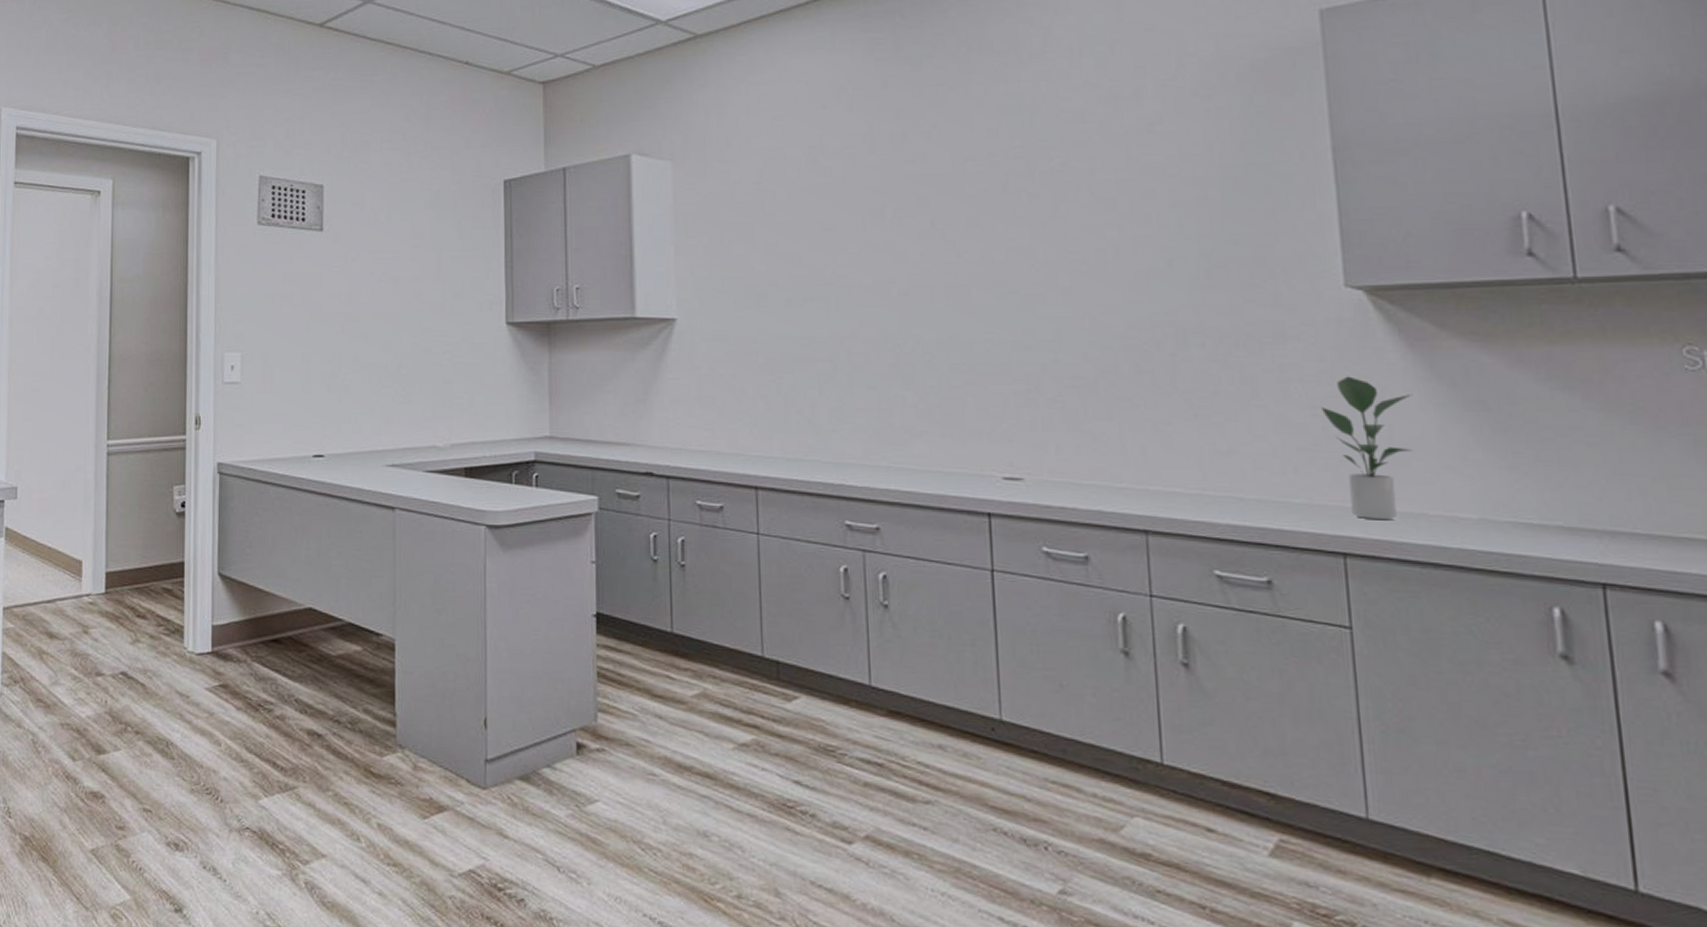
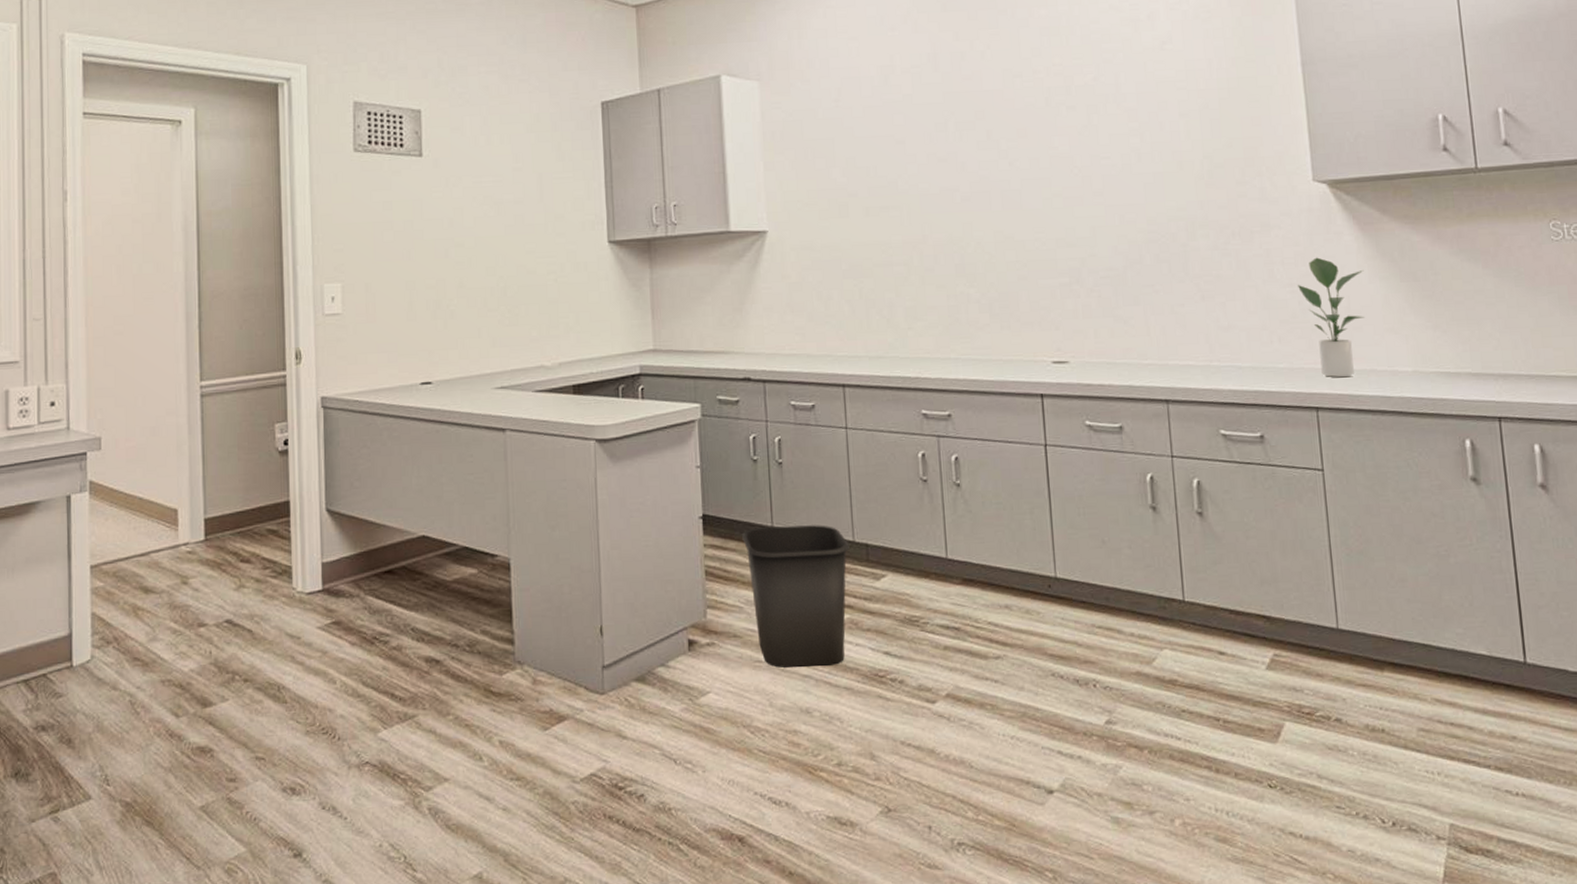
waste bin: none [639,632,758,788] -> present [742,525,850,668]

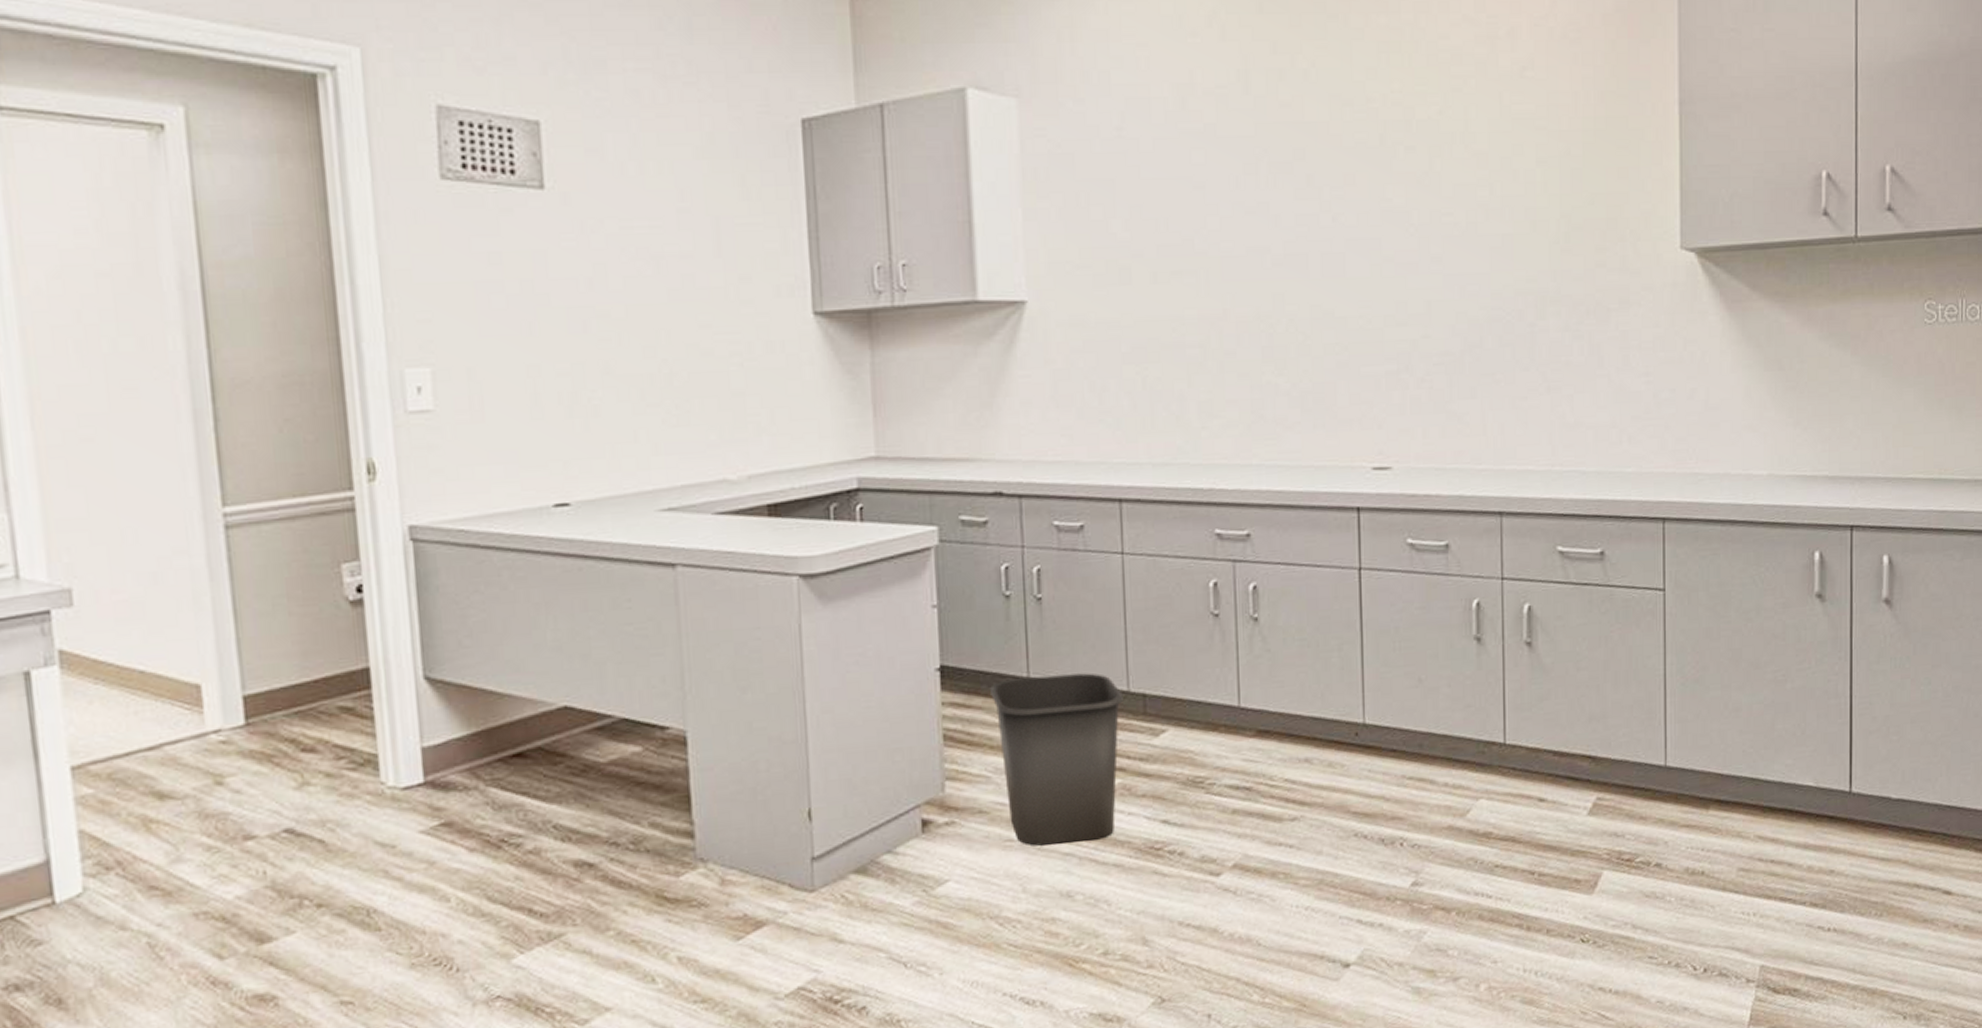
potted plant: present [1298,257,1365,378] -> none [1654,341,1727,484]

